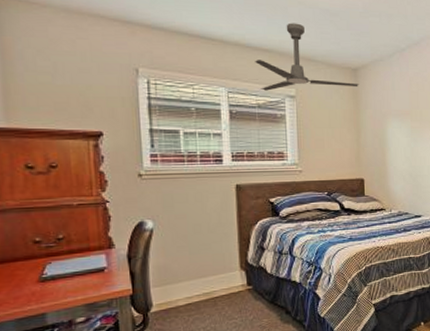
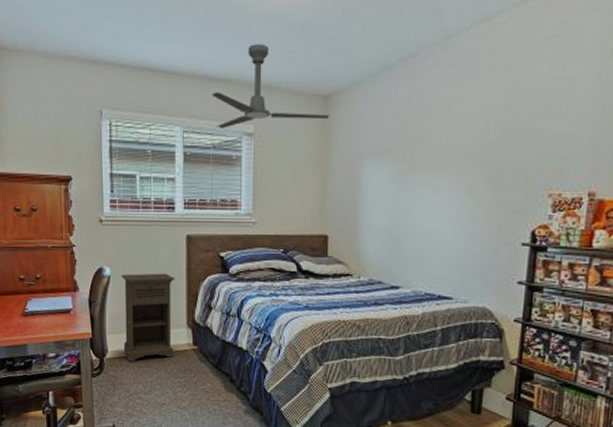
nightstand: none [166,221,228,312] -> present [122,273,175,362]

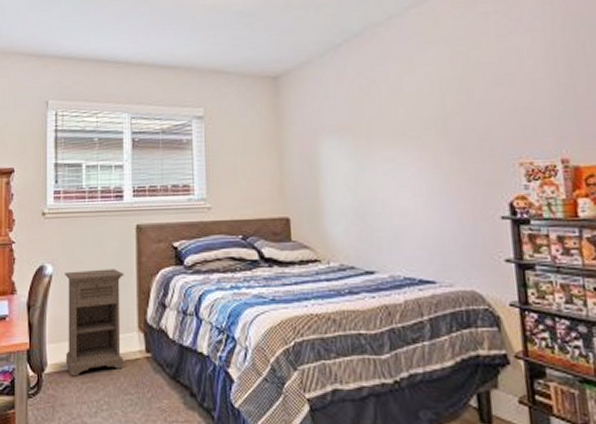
ceiling fan: present [212,43,331,129] -> none [160,32,281,113]

